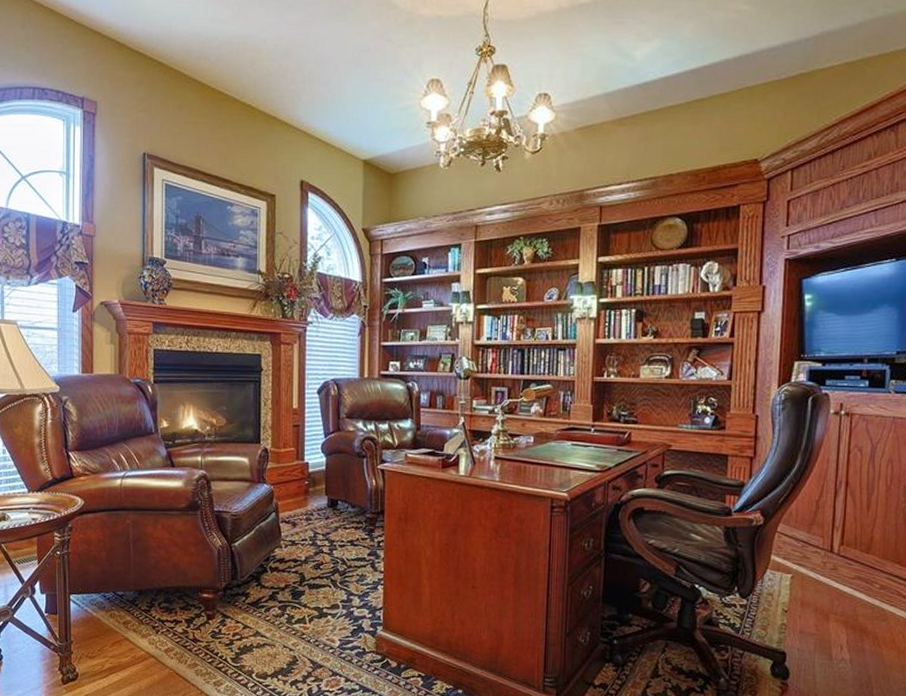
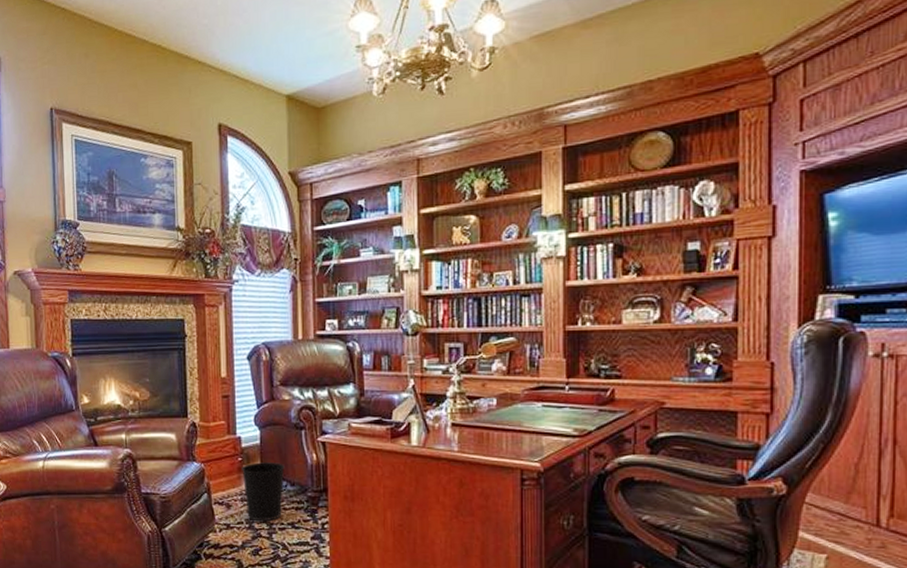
wastebasket: none [308,486,347,539] -> present [242,462,285,522]

